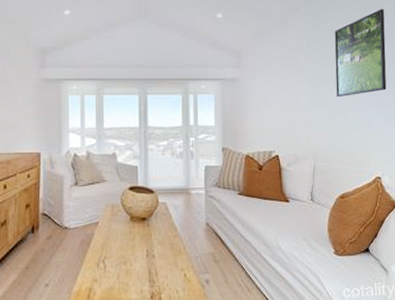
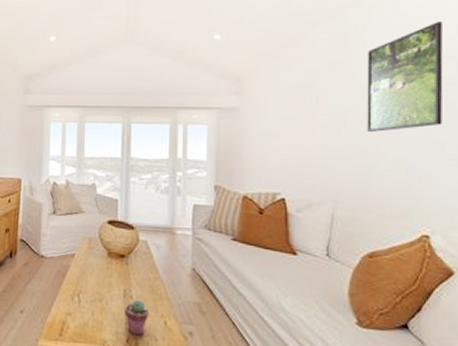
potted succulent: none [148,258,170,291] -> present [125,300,149,336]

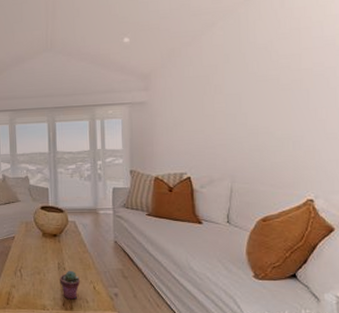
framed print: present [367,22,443,133] -> none [258,12,325,116]

